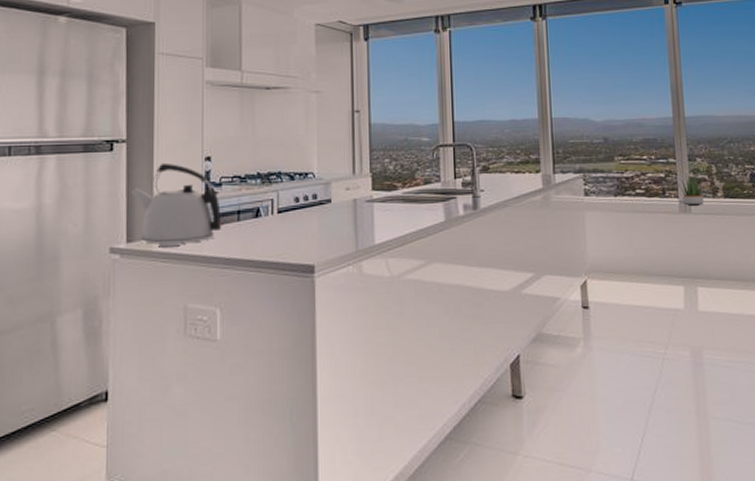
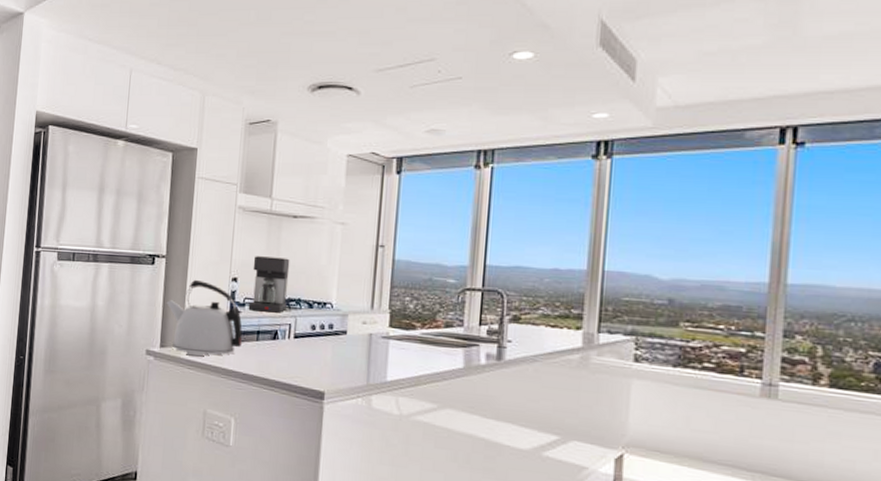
coffee maker: none [225,131,267,190] -> present [248,256,290,313]
potted plant: present [675,173,711,207] -> none [760,351,814,393]

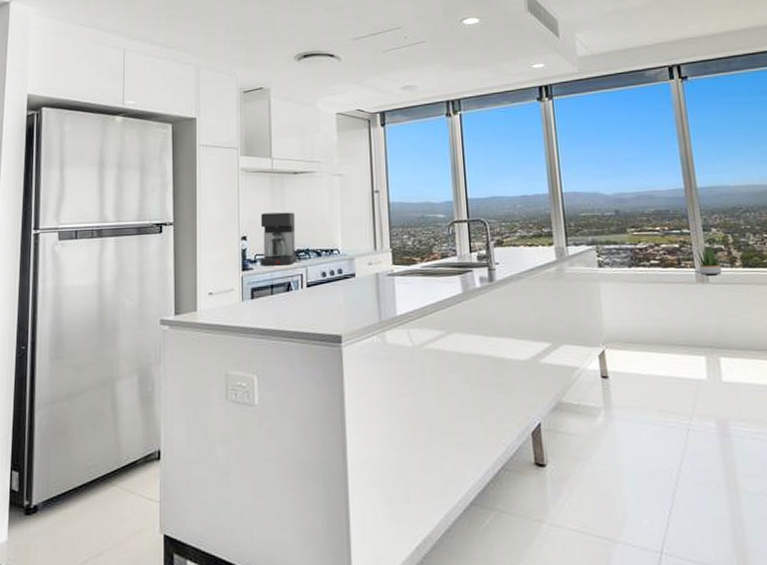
kettle: present [166,279,243,357] -> none [177,242,258,319]
potted plant: none [760,351,814,393] -> present [690,243,728,277]

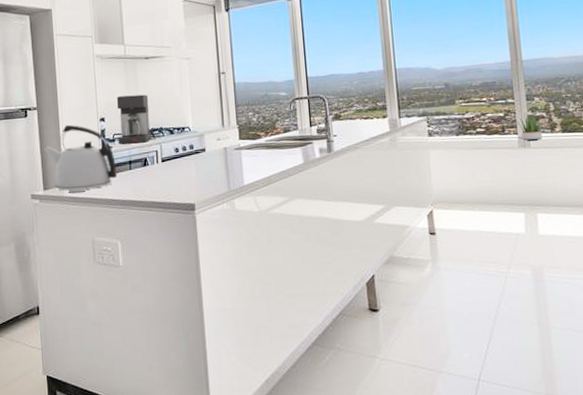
kettle: none [177,242,258,319] -> present [43,124,118,193]

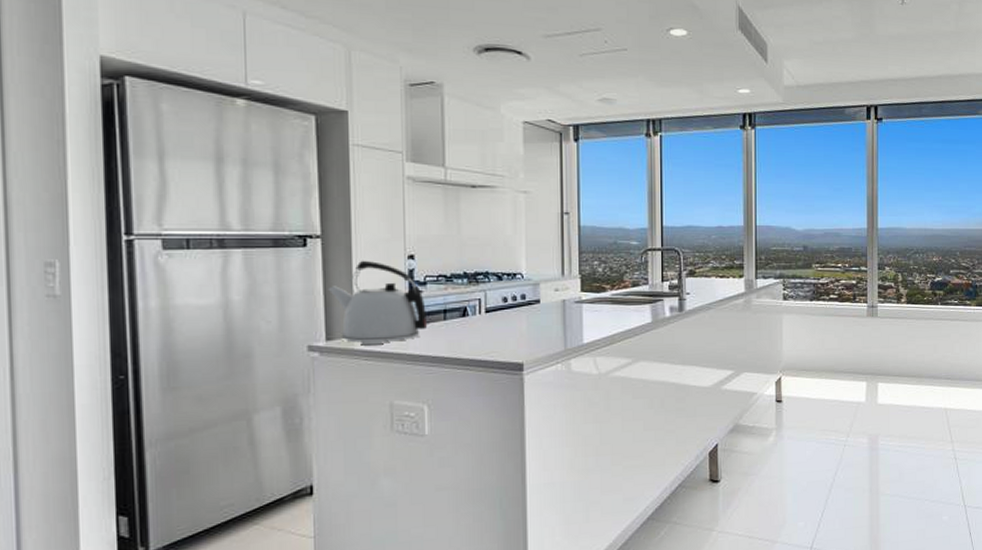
coffee maker: present [116,94,151,145] -> none [430,230,474,289]
potted plant: present [514,111,549,142] -> none [865,280,897,312]

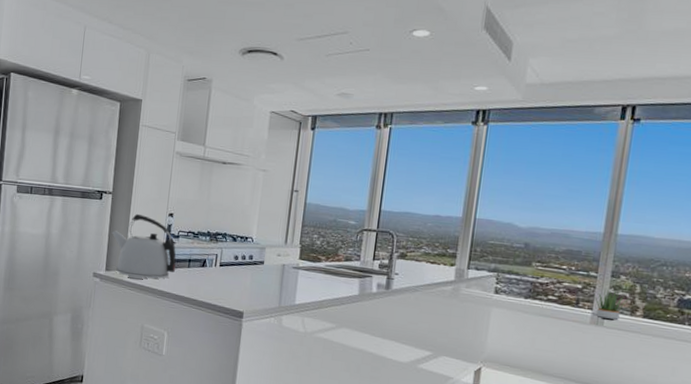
potted plant: none [865,280,897,312] -> present [592,288,633,322]

